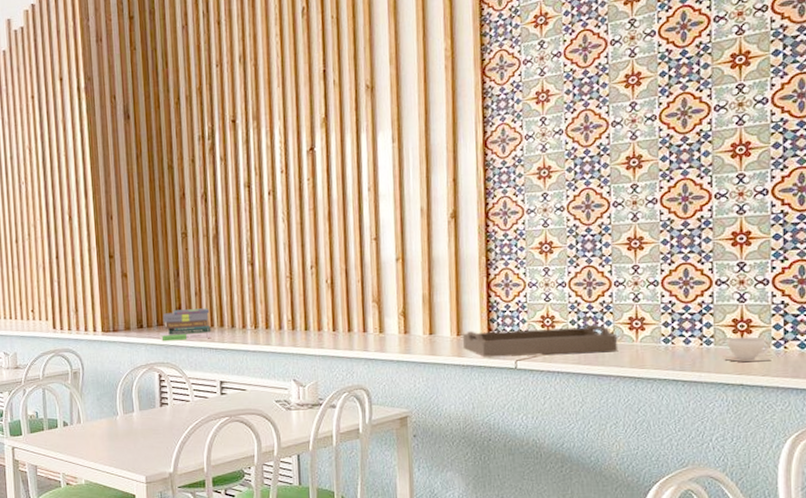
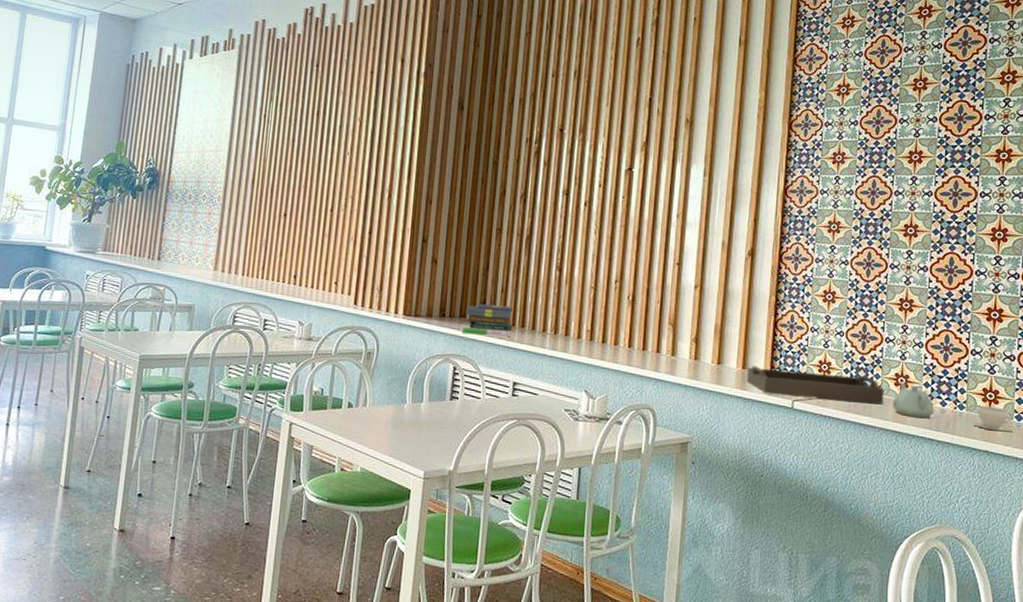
teapot: none [629,325,677,360] -> present [893,382,935,419]

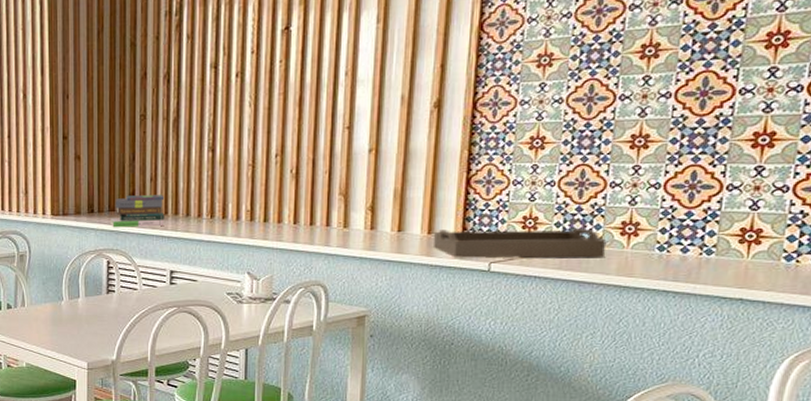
teapot: present [893,382,935,419] -> none [617,231,673,269]
teacup: present [972,405,1014,432] -> none [723,248,781,276]

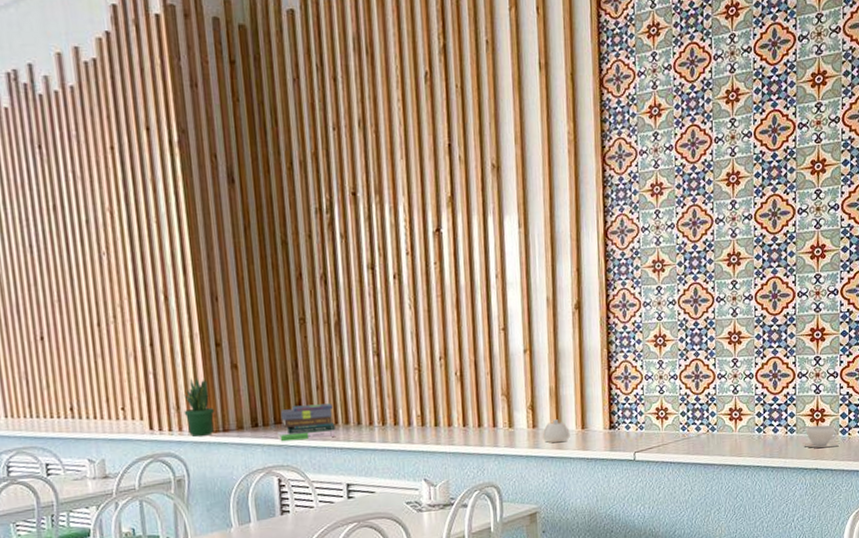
planter: none [31,166,57,219] -> present [183,377,215,438]
sugar bowl: none [380,222,413,247] -> present [542,419,570,443]
serving tray: present [432,227,605,259] -> none [586,415,720,451]
teacup: none [723,248,781,276] -> present [802,425,840,449]

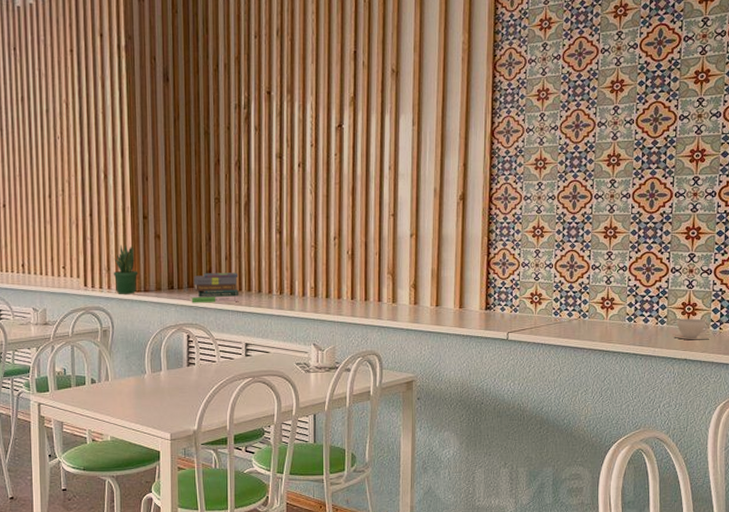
sugar bowl: present [542,419,570,443] -> none [422,298,448,319]

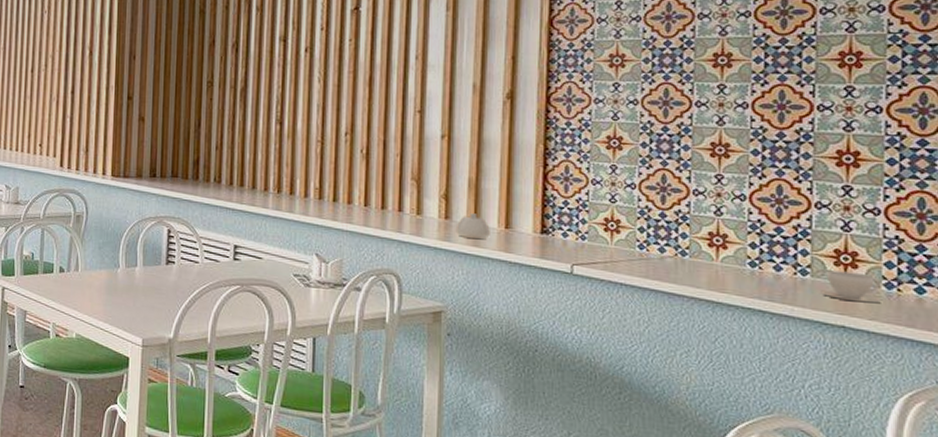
planter: present [113,244,138,295] -> none [91,125,119,180]
books: present [189,272,239,303] -> none [172,162,230,198]
sugar bowl: none [422,298,448,319] -> present [455,213,490,240]

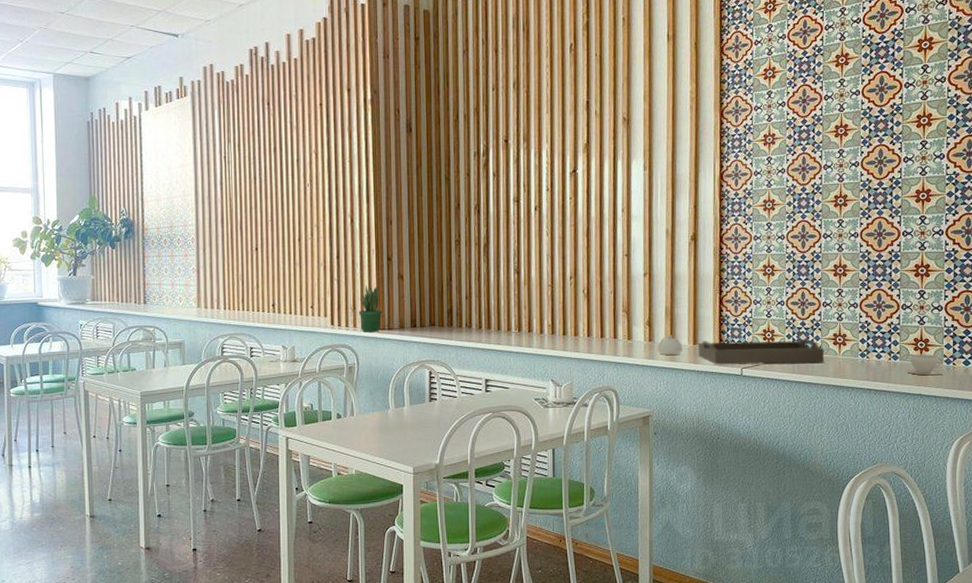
planter: none [91,125,119,180] -> present [358,285,383,333]
serving tray: none [511,225,693,270] -> present [697,338,824,365]

